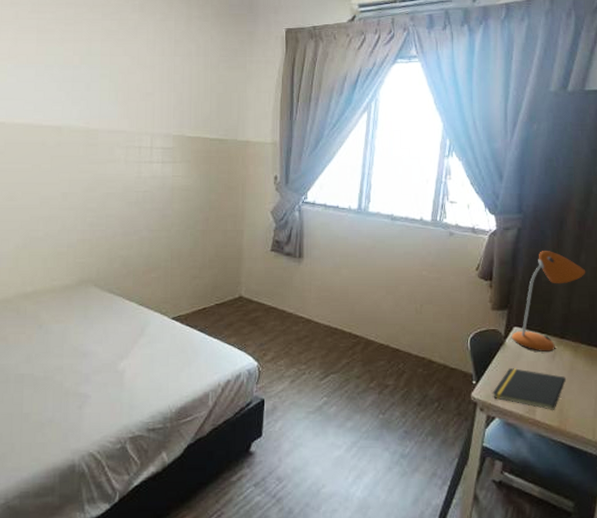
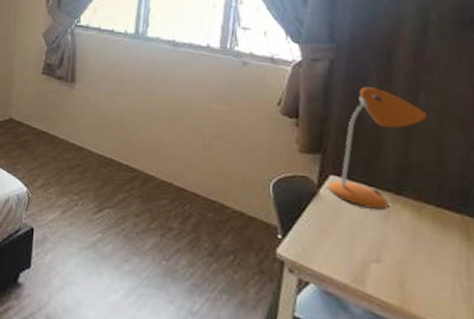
notepad: present [492,368,566,410] -> none [304,224,407,284]

